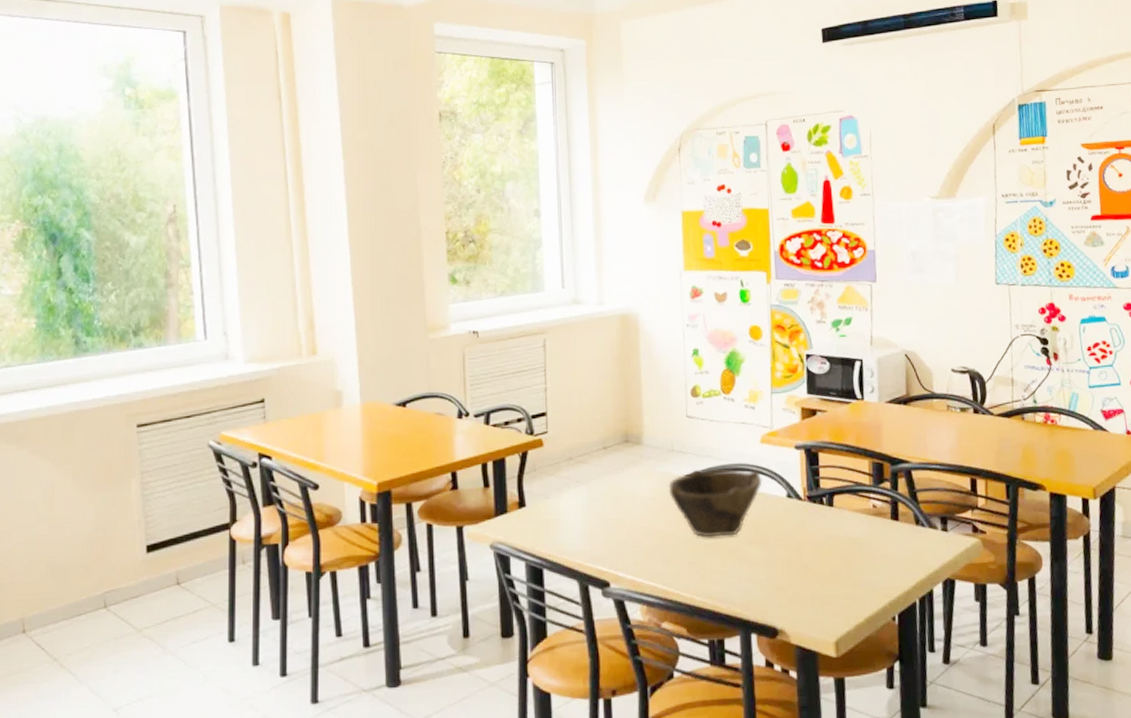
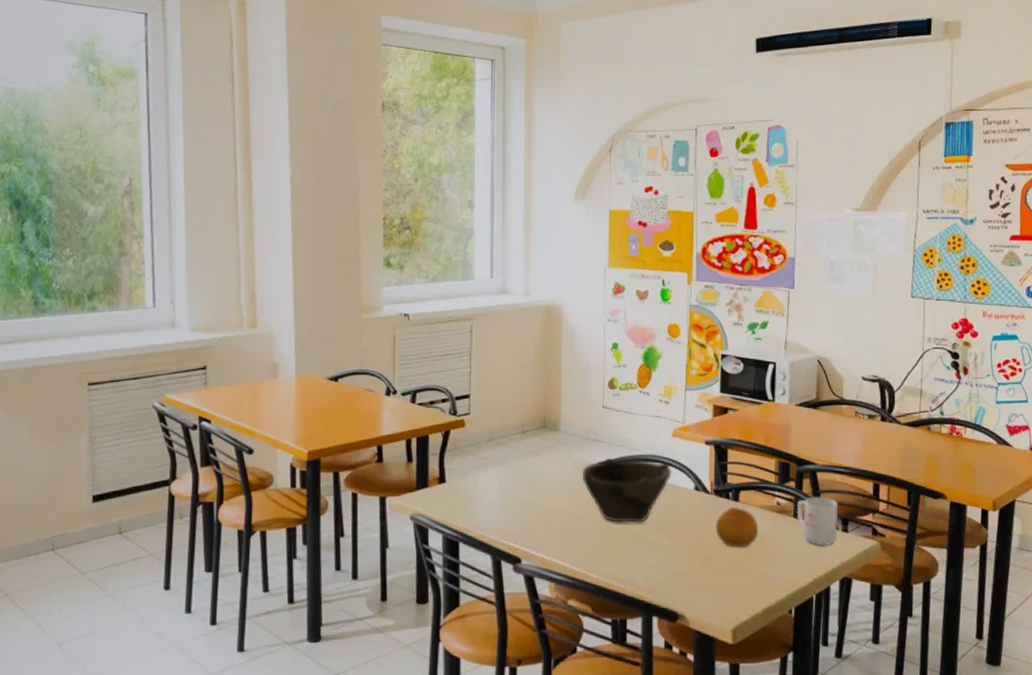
fruit: none [811,512,856,555] -> present [716,506,759,548]
mug: none [893,496,937,548] -> present [796,496,839,547]

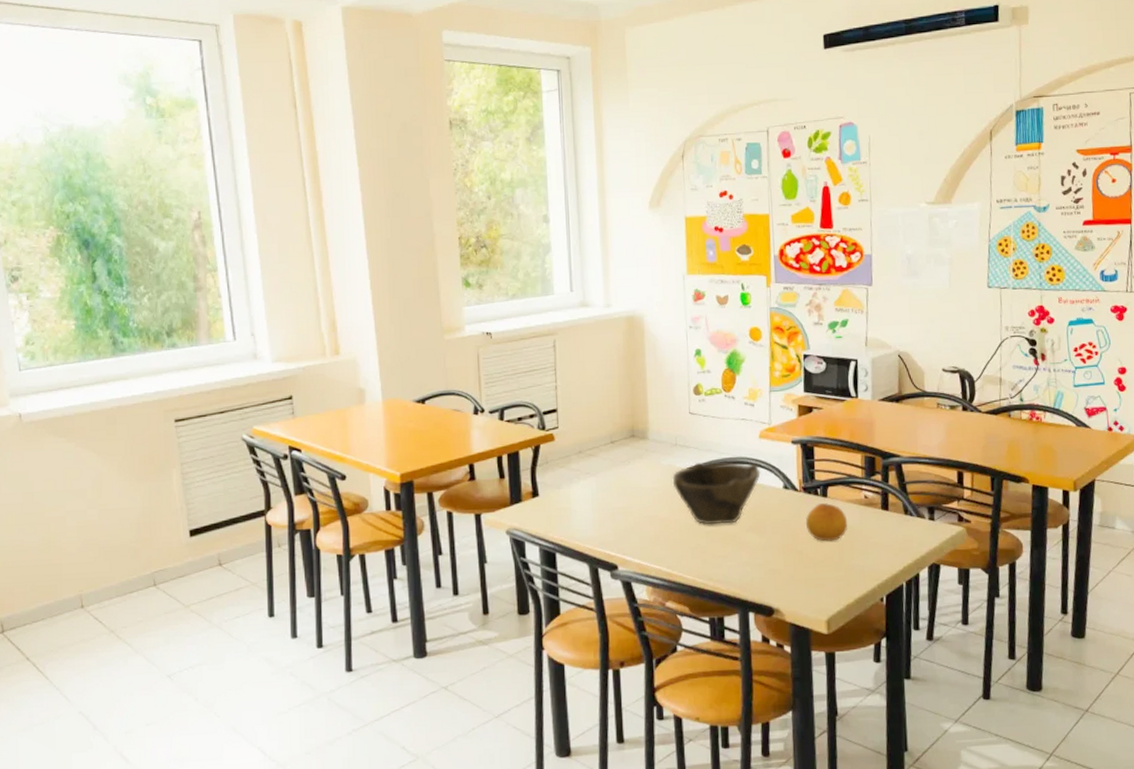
mug: present [796,496,839,547] -> none [883,487,925,536]

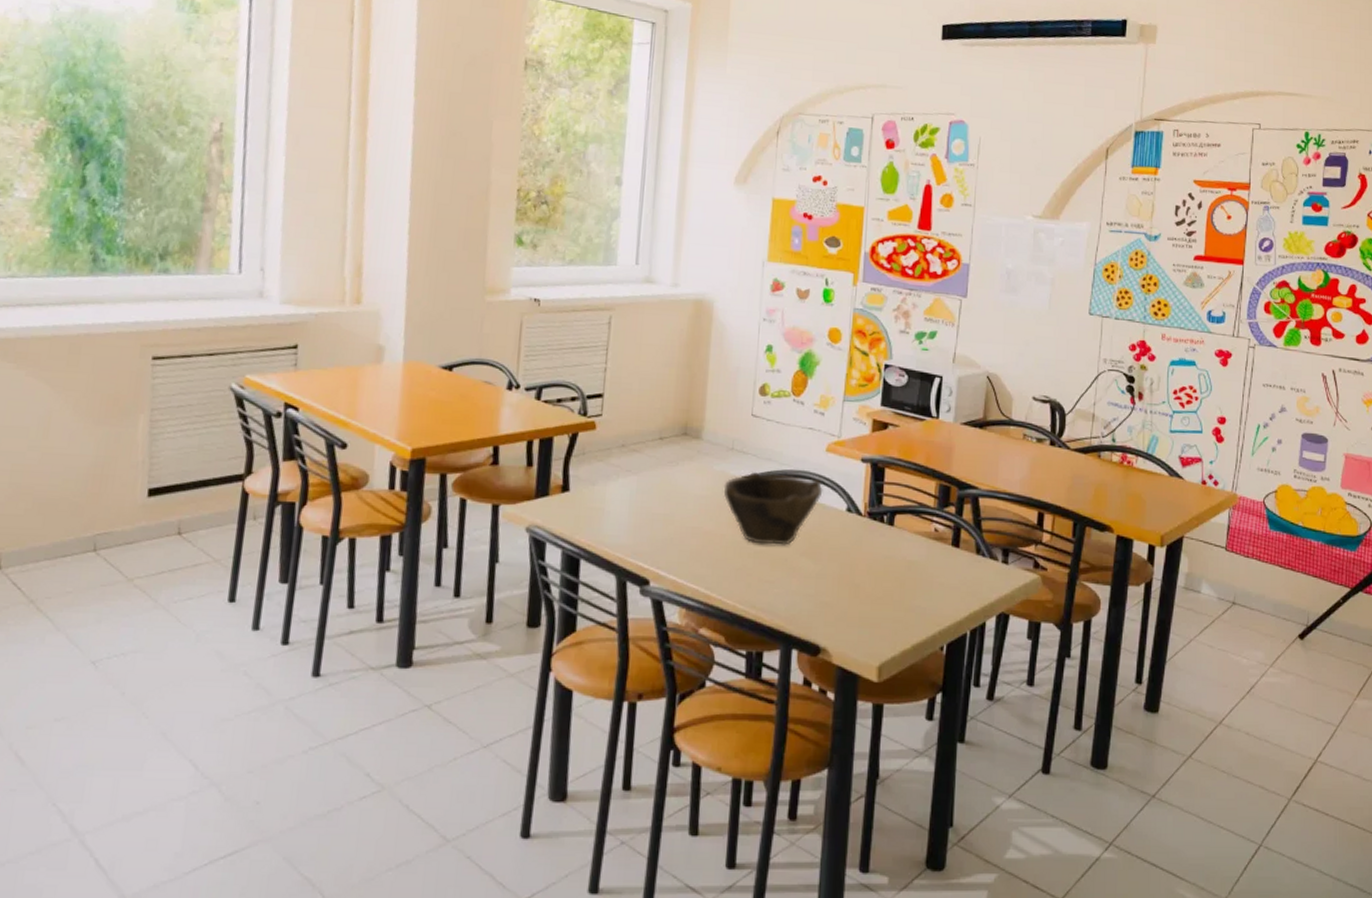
fruit: present [806,502,848,542] -> none [867,531,914,577]

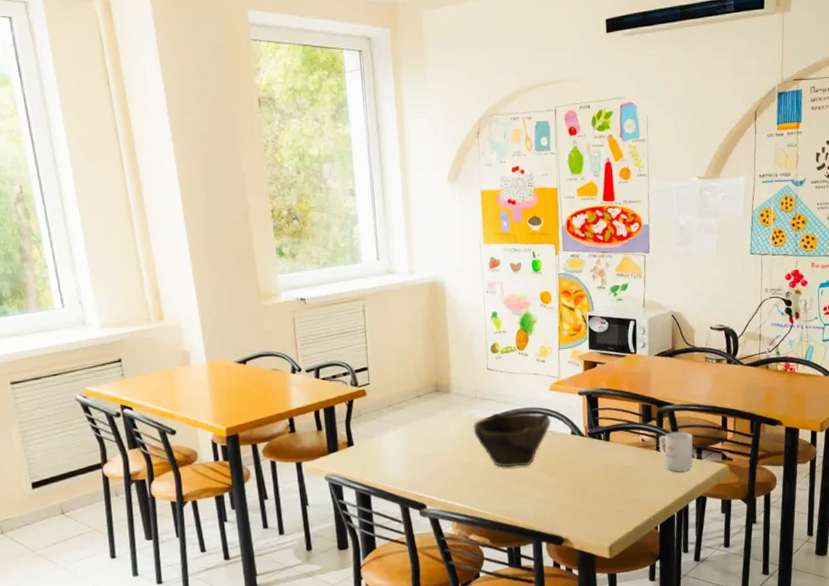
mug: none [954,524,1000,579] -> present [658,431,694,473]

